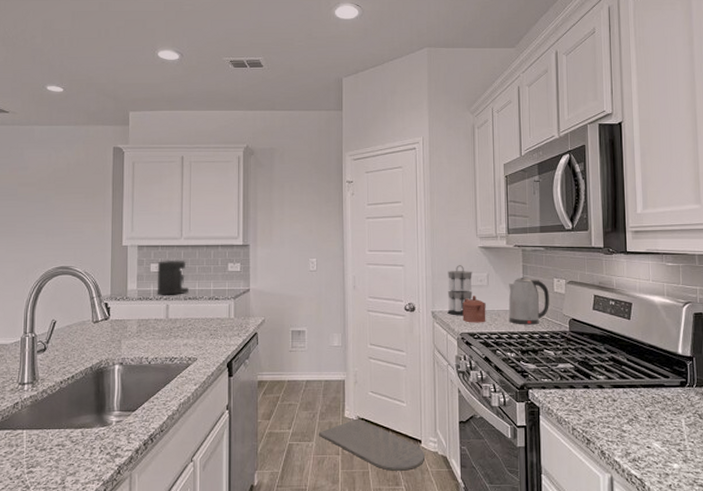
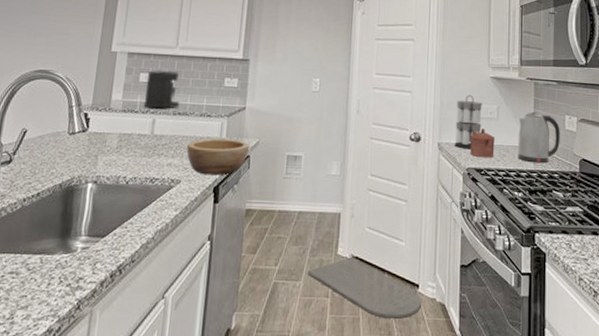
bowl: none [200,319,256,352] -> present [187,138,249,176]

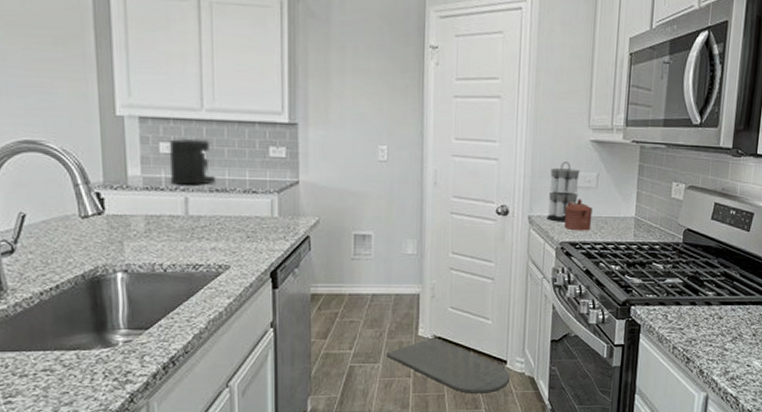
bowl: present [187,138,249,176] -> none [232,218,308,259]
kettle: present [517,112,560,164] -> none [617,180,666,235]

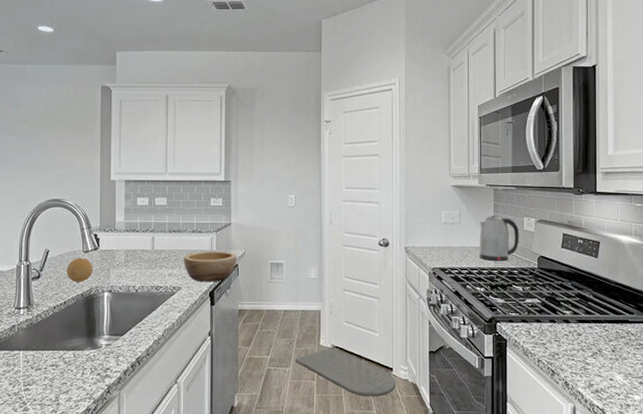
fruit: none [55,225,98,259] -> present [66,257,93,282]
coffee maker: present [169,138,215,185] -> none [143,194,173,228]
bowl: none [232,218,308,259] -> present [184,251,237,282]
spice rack: present [547,162,580,222] -> none [420,203,445,252]
teapot: present [564,199,593,231] -> none [435,233,457,259]
kettle: none [617,180,666,235] -> present [479,216,519,262]

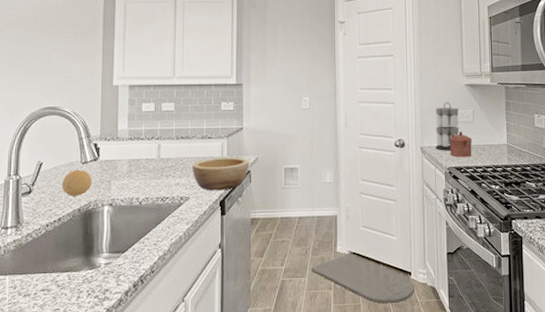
spice rack: none [420,203,445,252] -> present [435,102,459,151]
teapot: none [435,233,457,259] -> present [450,131,472,158]
kettle: present [479,216,519,262] -> none [492,114,531,159]

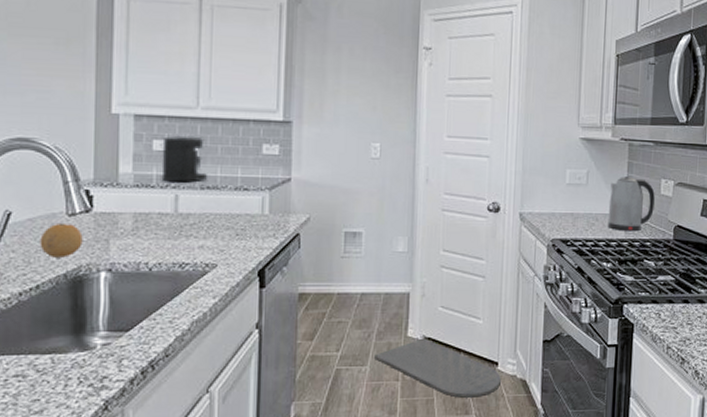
coffee maker: none [148,99,181,135] -> present [161,136,207,183]
bowl: present [192,157,249,191] -> none [222,215,298,258]
spice rack: present [435,102,459,151] -> none [538,159,570,219]
teapot: present [450,131,472,158] -> none [555,196,583,228]
kettle: none [492,114,531,159] -> present [607,177,655,232]

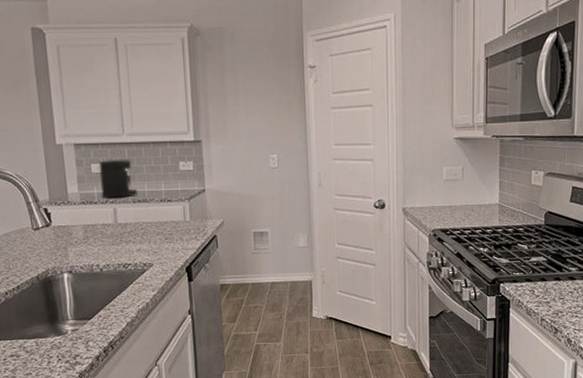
fruit: present [40,222,83,258] -> none [15,236,47,264]
door mat: present [374,338,501,398] -> none [286,317,394,366]
kettle: present [607,177,655,232] -> none [483,170,526,220]

